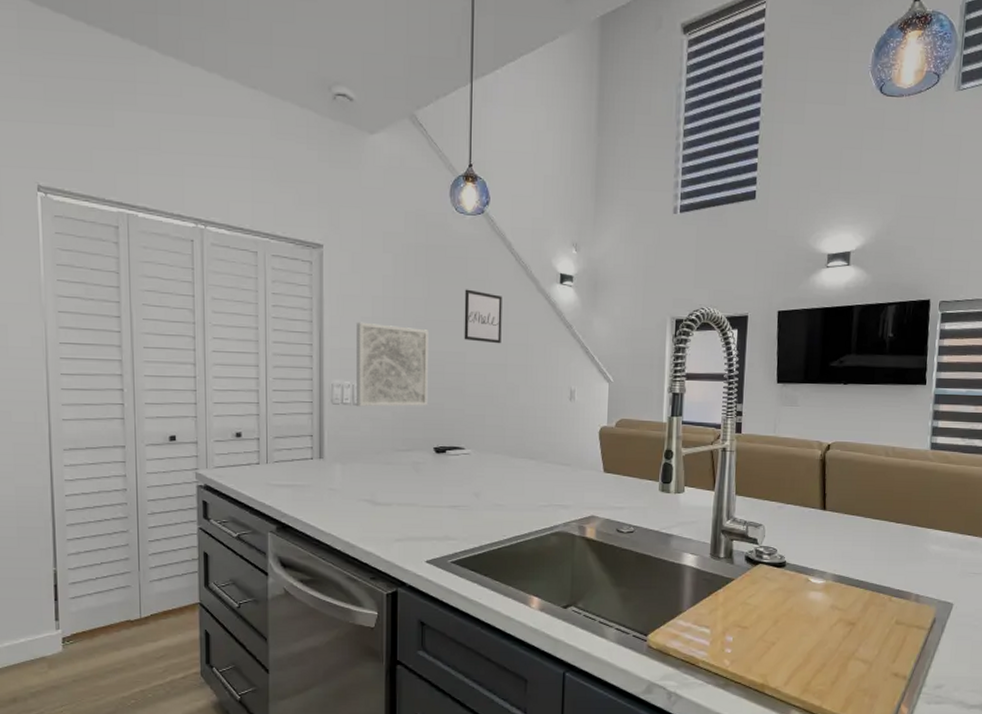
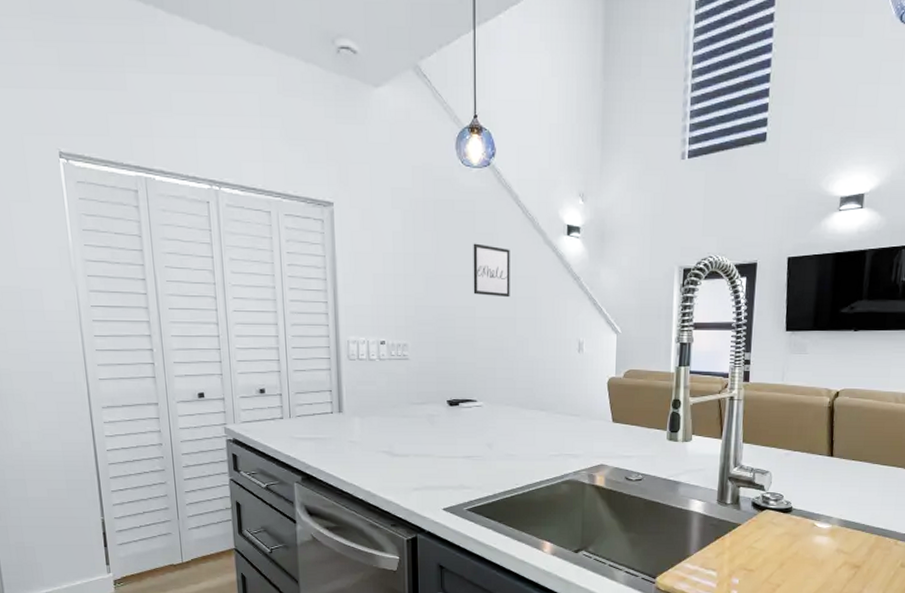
wall art: present [355,322,428,407] -> none [368,278,440,362]

